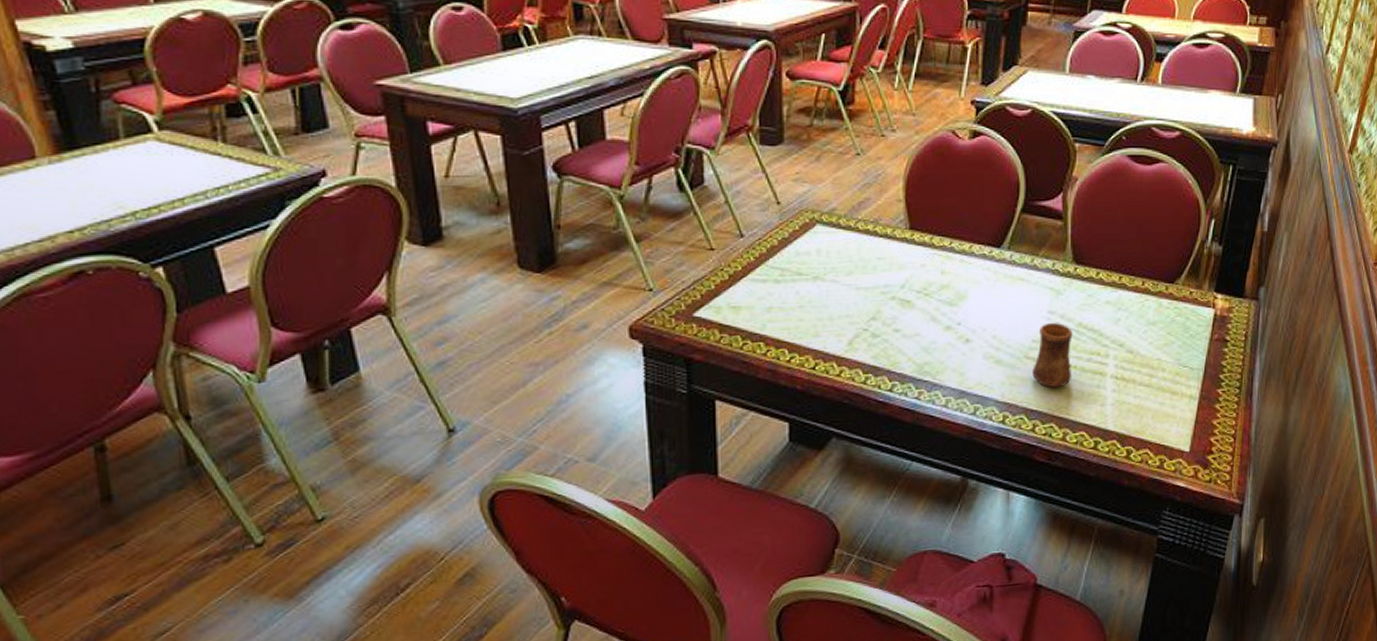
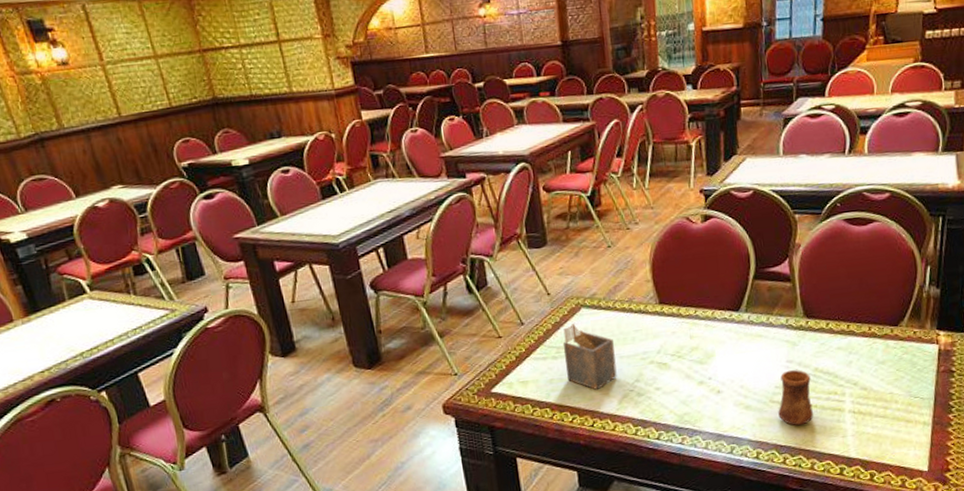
napkin holder: none [788,242,850,325] -> present [562,324,617,390]

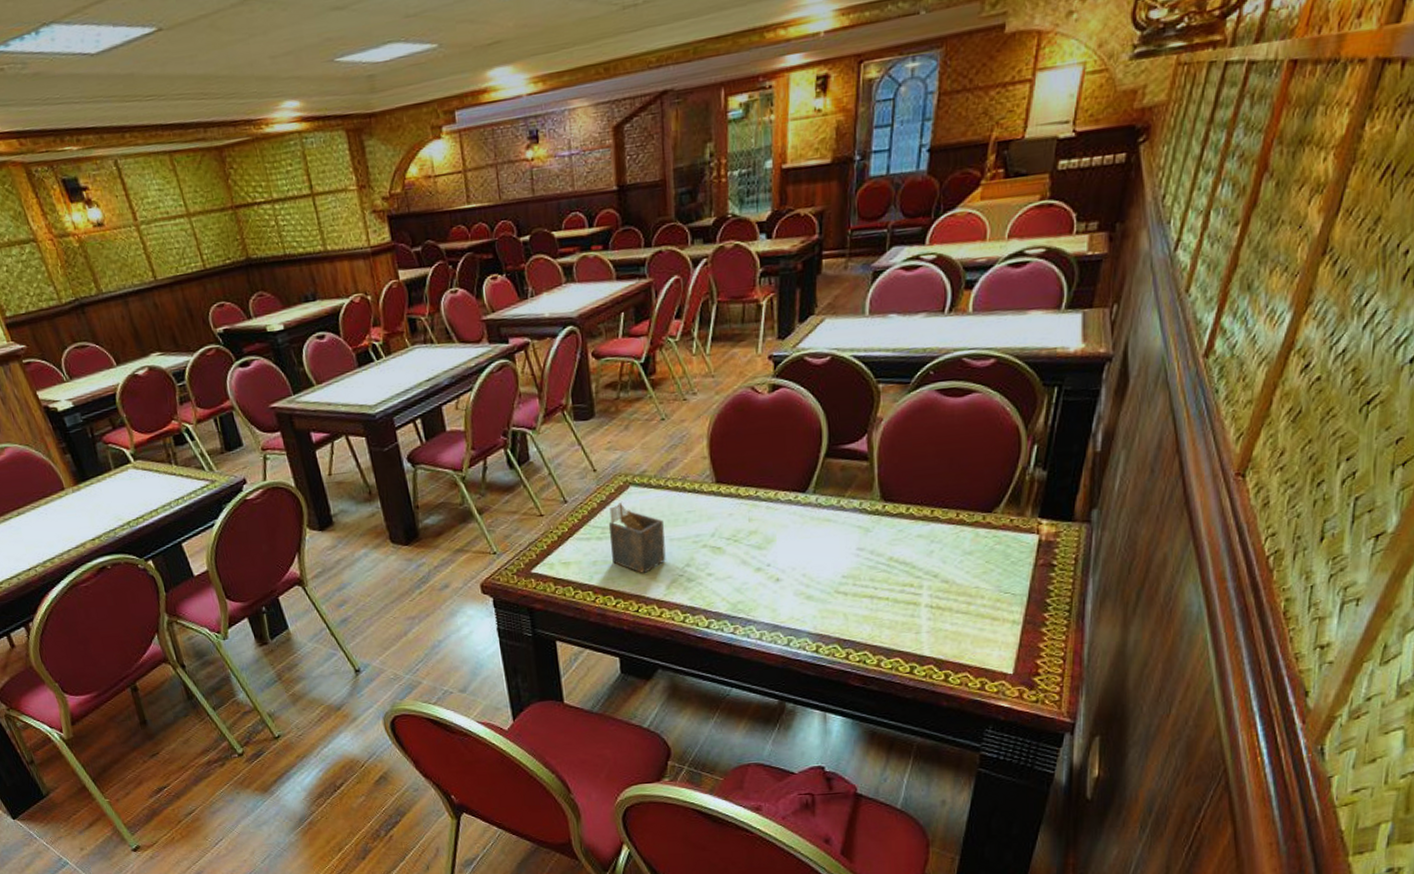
cup: present [778,369,813,426] -> none [843,558,884,620]

